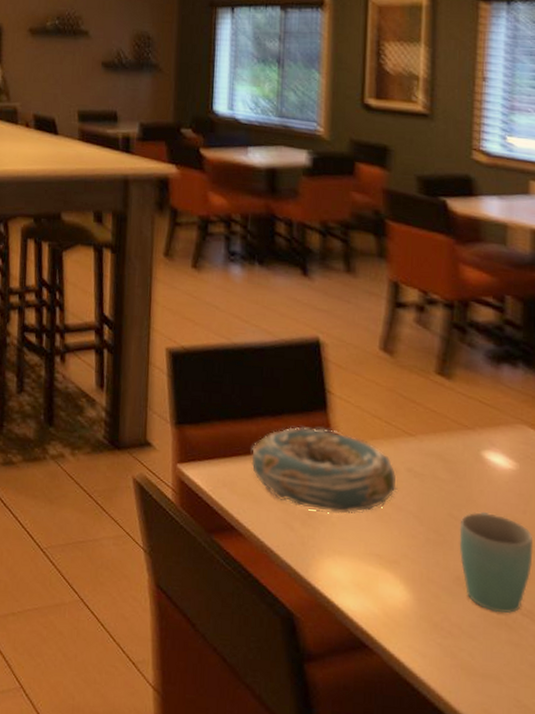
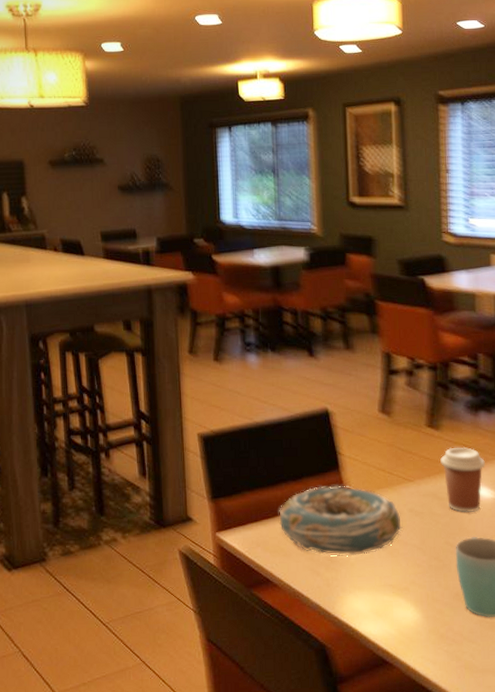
coffee cup: none [450,402,505,483] -> present [440,446,485,513]

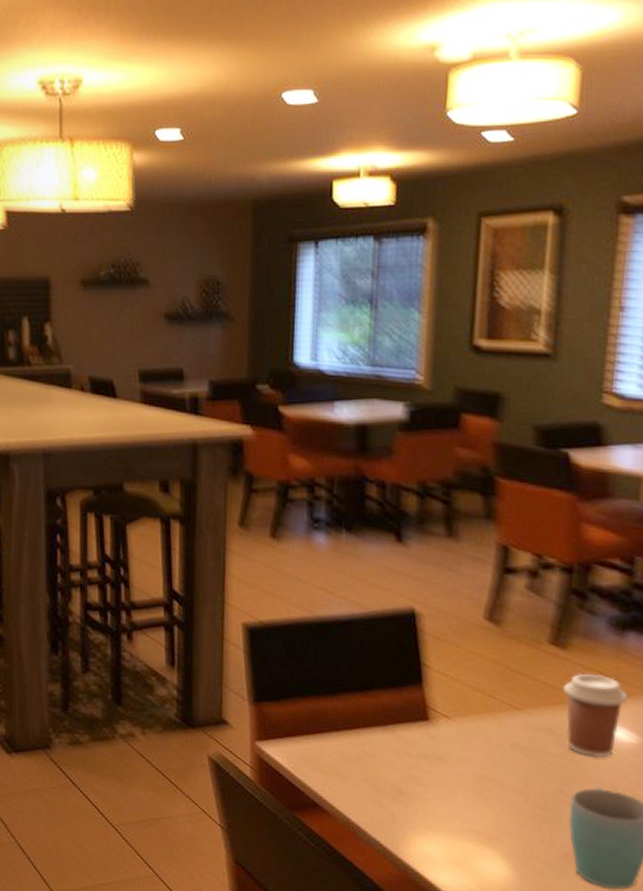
decorative bowl: present [279,486,403,556] -> none [337,702,501,791]

